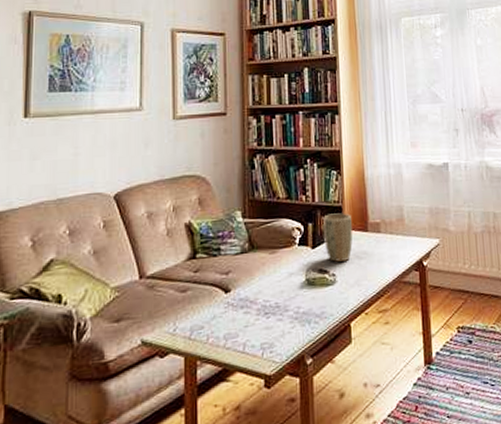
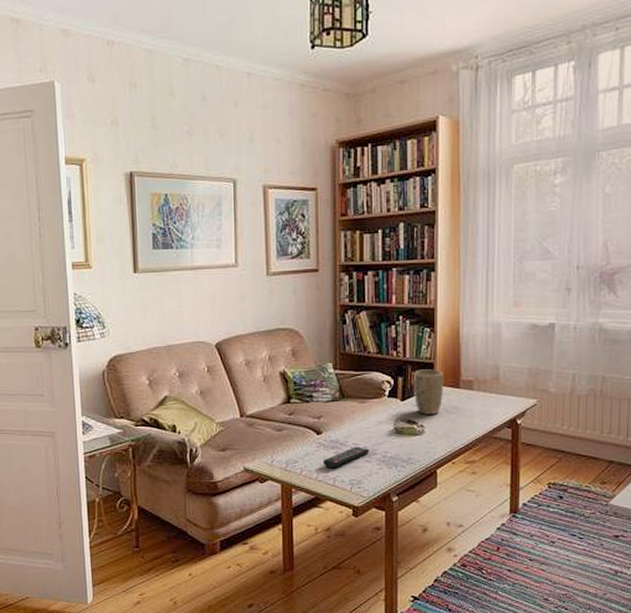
remote control: none [231,303,282,332] -> present [322,447,370,469]

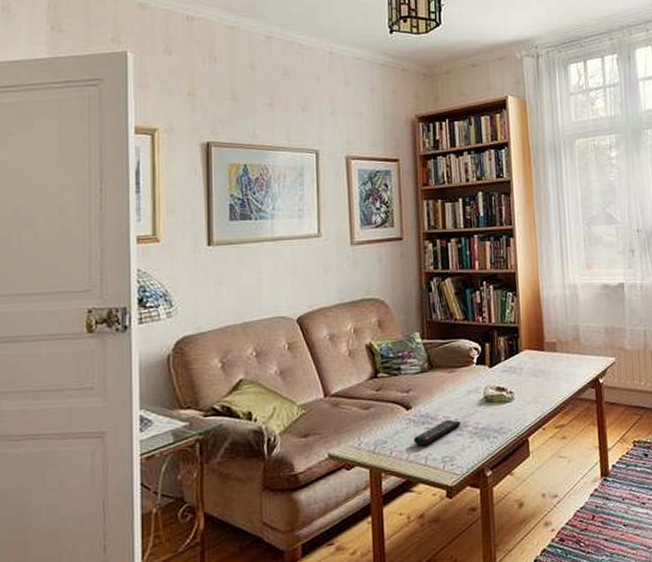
plant pot: present [414,369,444,414] -> none [500,333,530,380]

